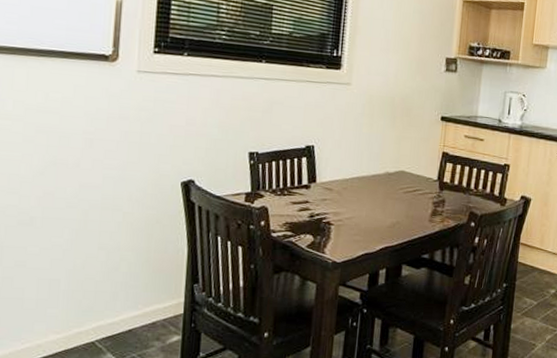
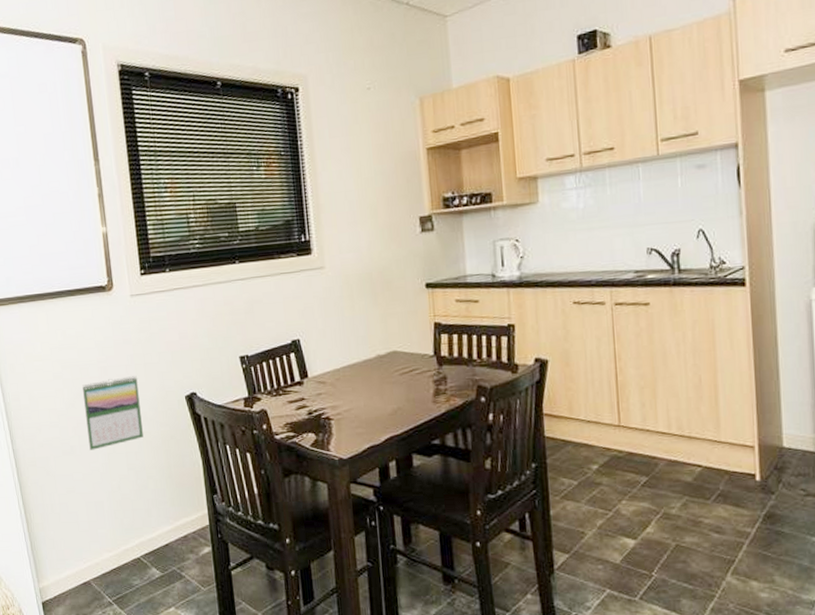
calendar: none [54,152,128,224] -> present [82,376,143,450]

